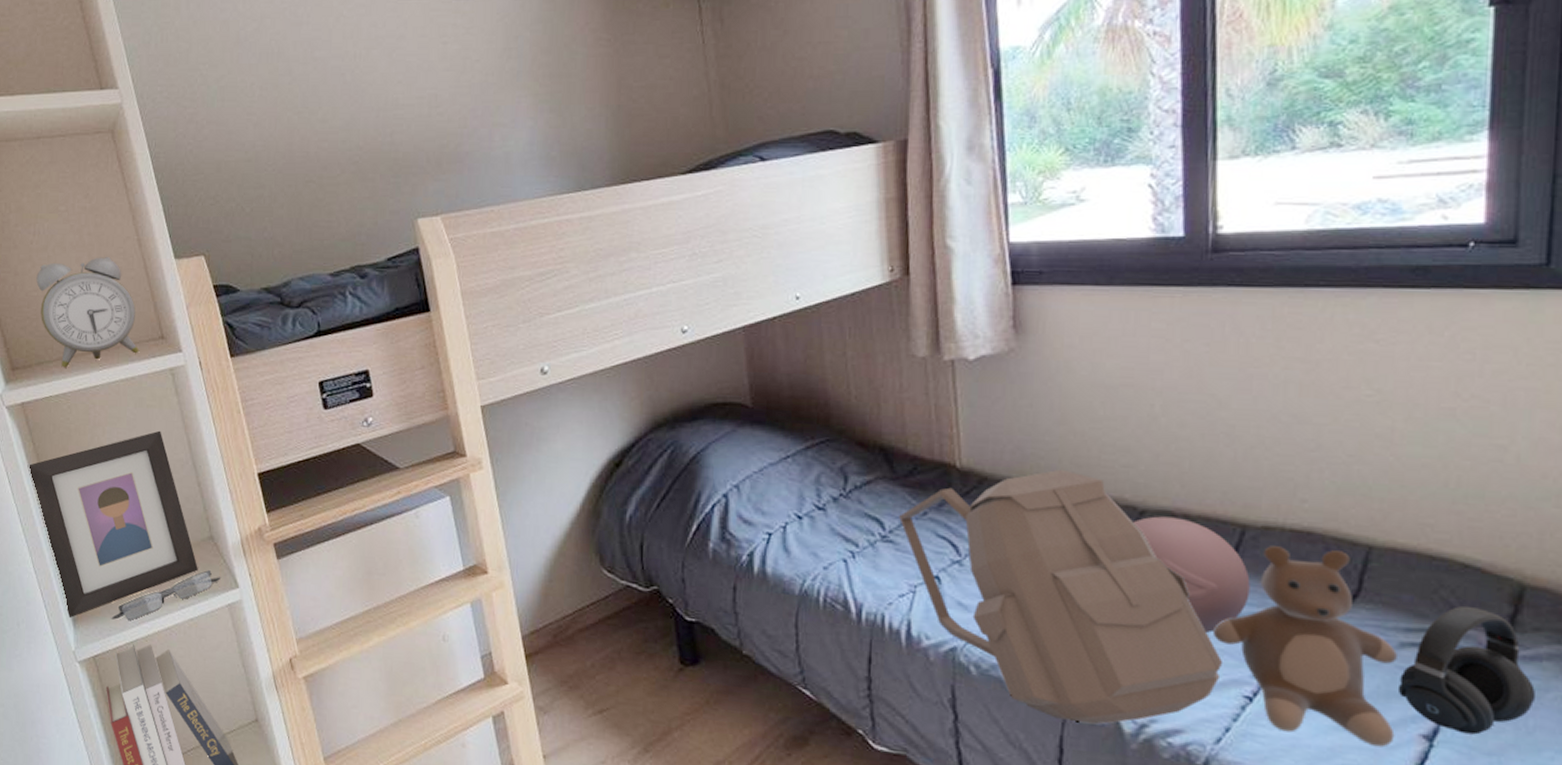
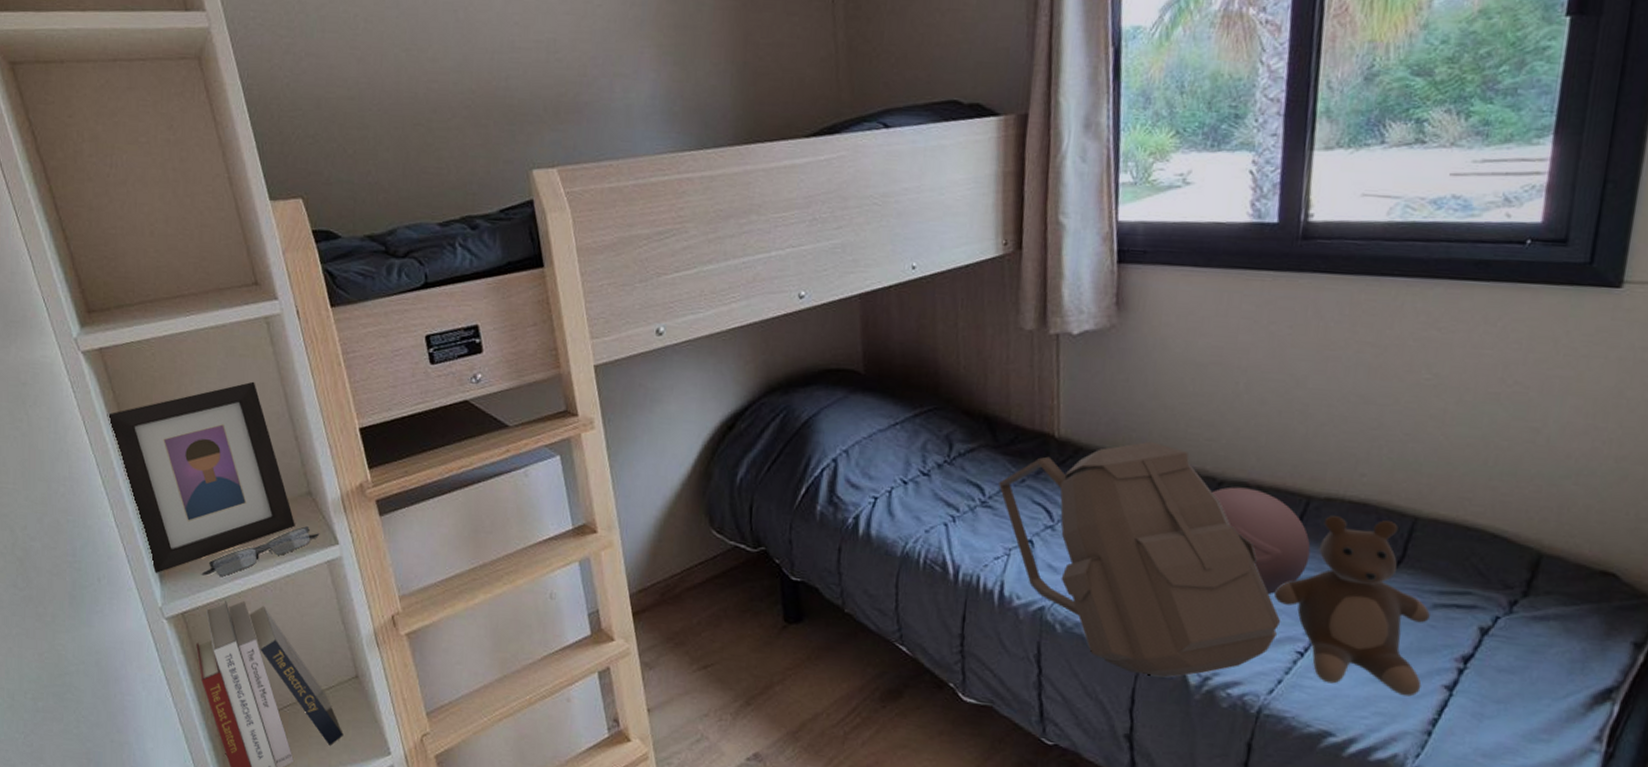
alarm clock: present [36,257,140,368] -> none [114,194,231,312]
headphones: present [1397,605,1535,735] -> none [1427,571,1541,685]

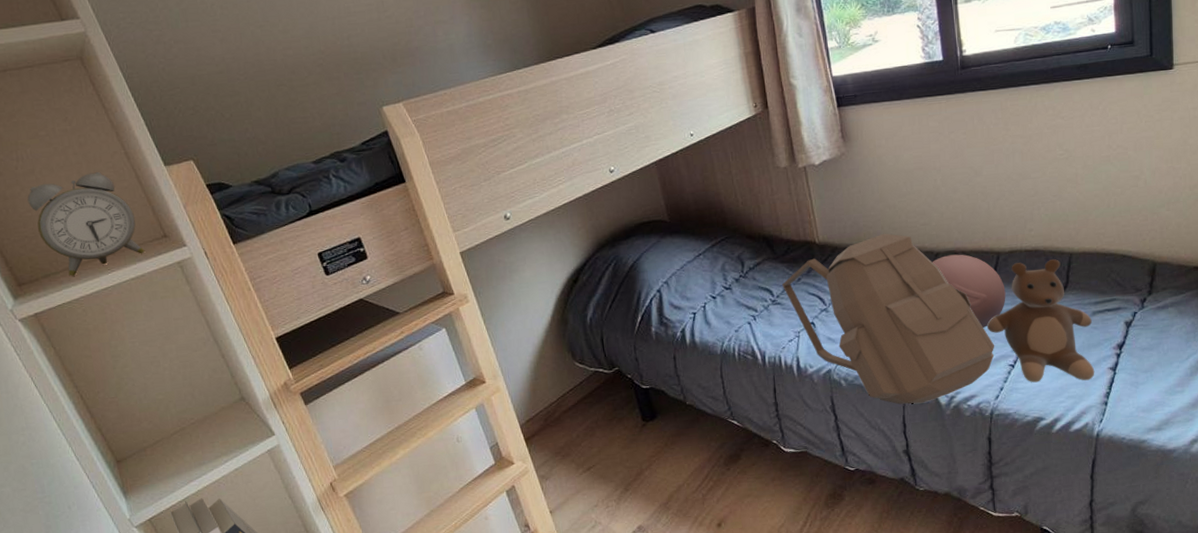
picture frame: present [107,381,295,574] -> none [51,317,235,492]
alarm clock: none [114,194,231,312] -> present [27,172,145,276]
glasses: present [201,526,320,576] -> none [160,426,258,485]

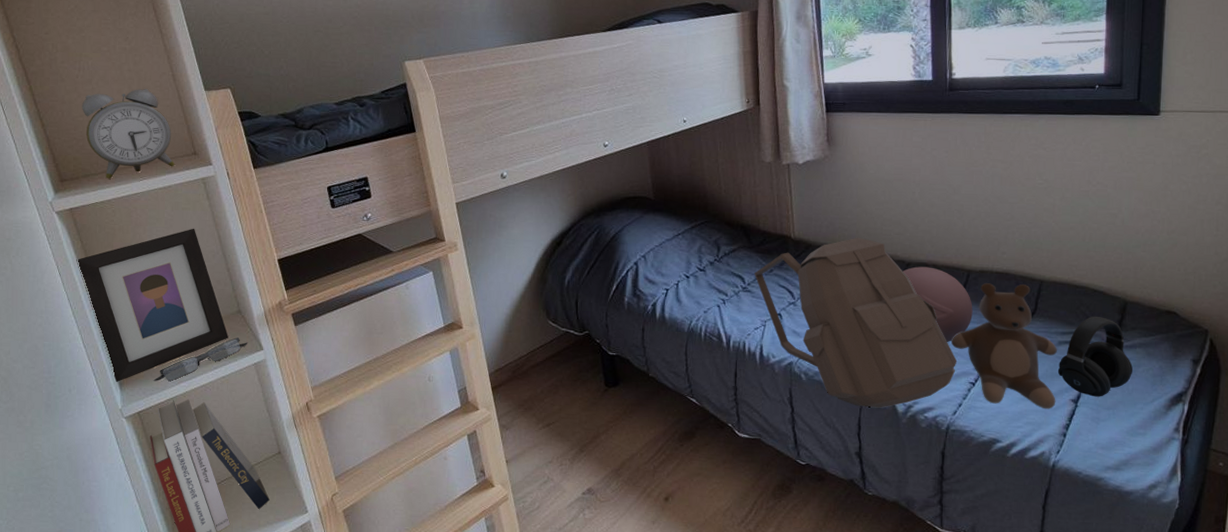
picture frame: none [51,317,235,492] -> present [76,228,228,383]
glasses: none [160,426,258,485] -> present [153,337,248,381]
headphones: none [1094,281,1166,362] -> present [1057,316,1133,397]

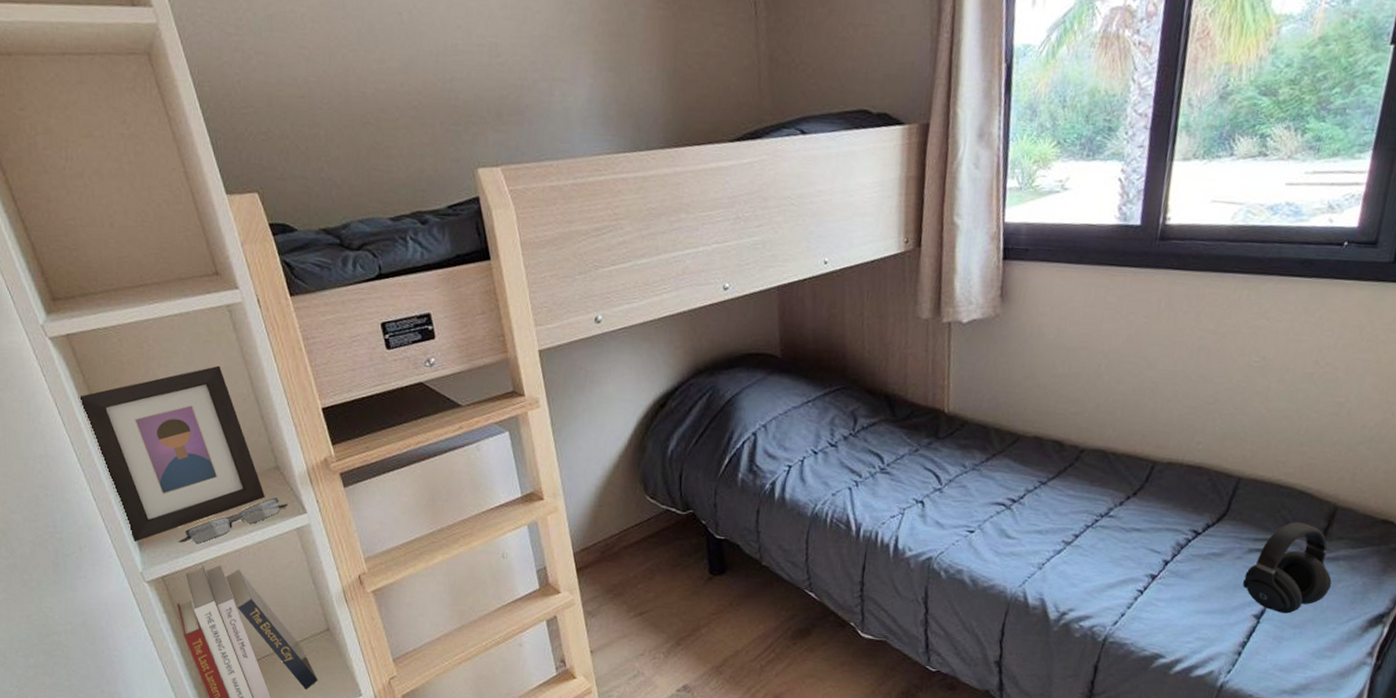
alarm clock: present [82,89,176,179] -> none [73,187,193,300]
backpack: present [754,237,958,408] -> none [896,415,1126,614]
ball: present [902,266,973,342] -> none [1074,454,1154,543]
teddy bear: present [950,283,1057,409] -> none [1121,477,1246,625]

